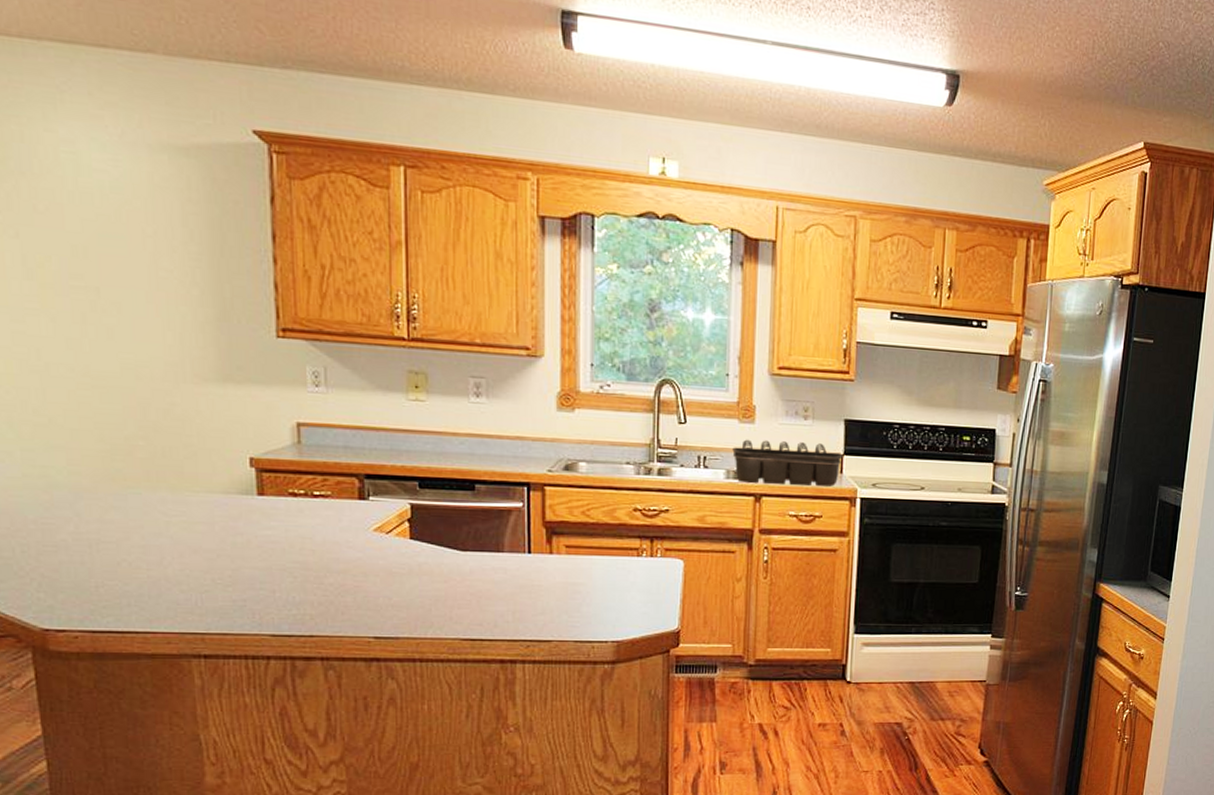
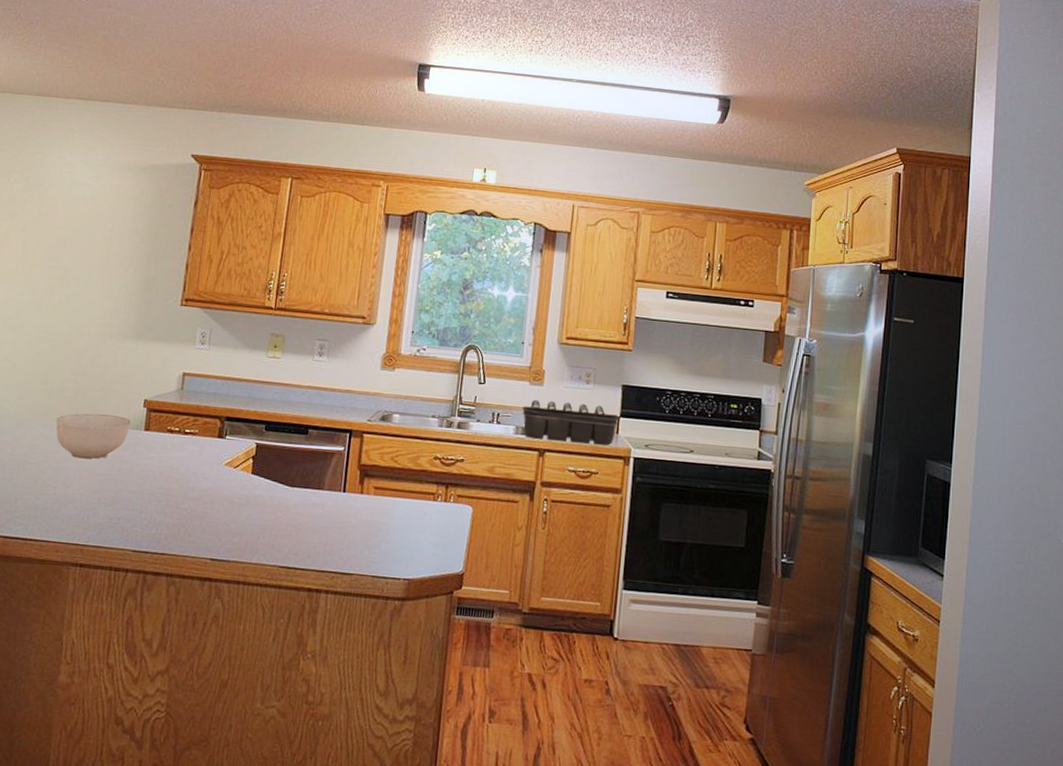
bowl: none [129,477,236,533] -> present [55,413,131,459]

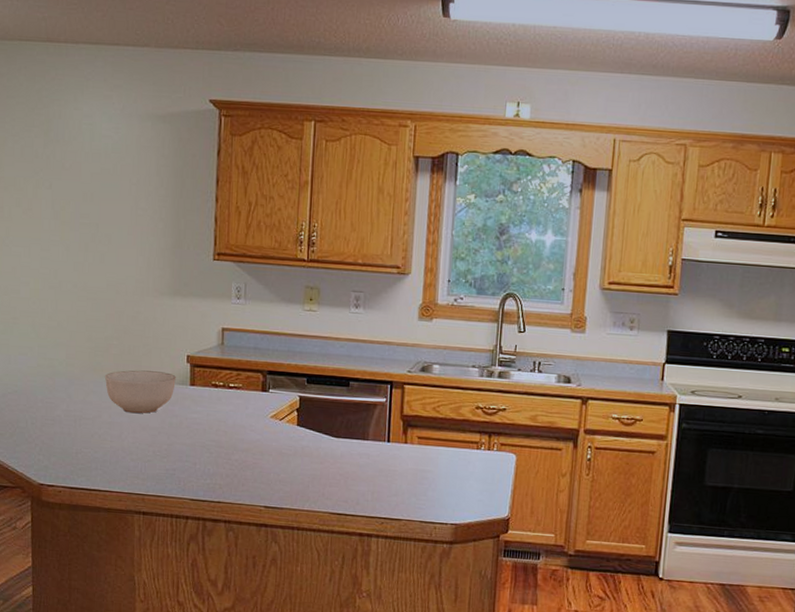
dish rack: present [522,399,619,447] -> none [564,347,665,394]

